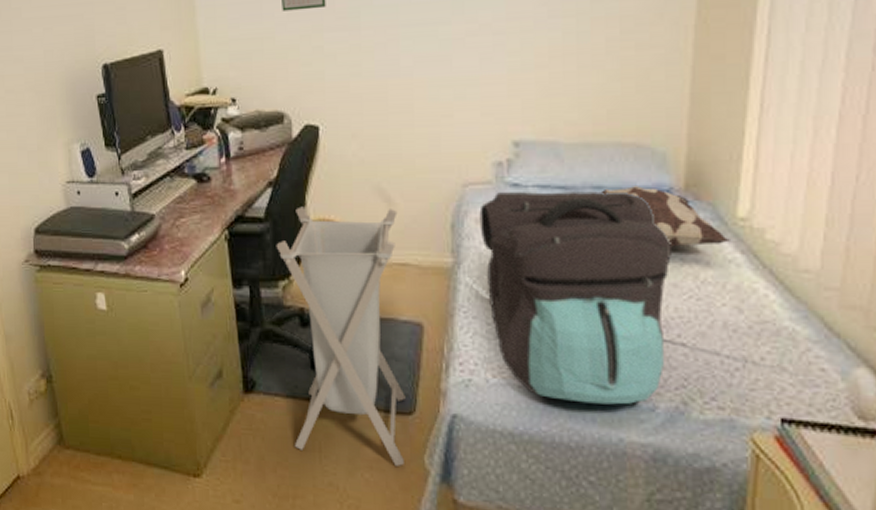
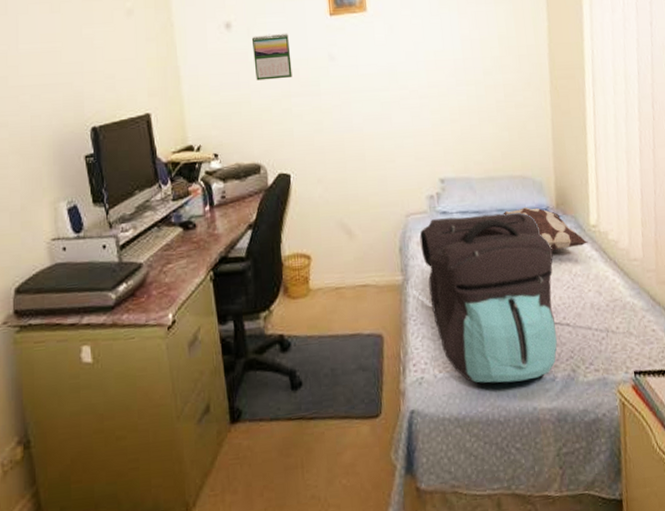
laundry hamper: present [276,206,406,466] -> none [257,239,375,470]

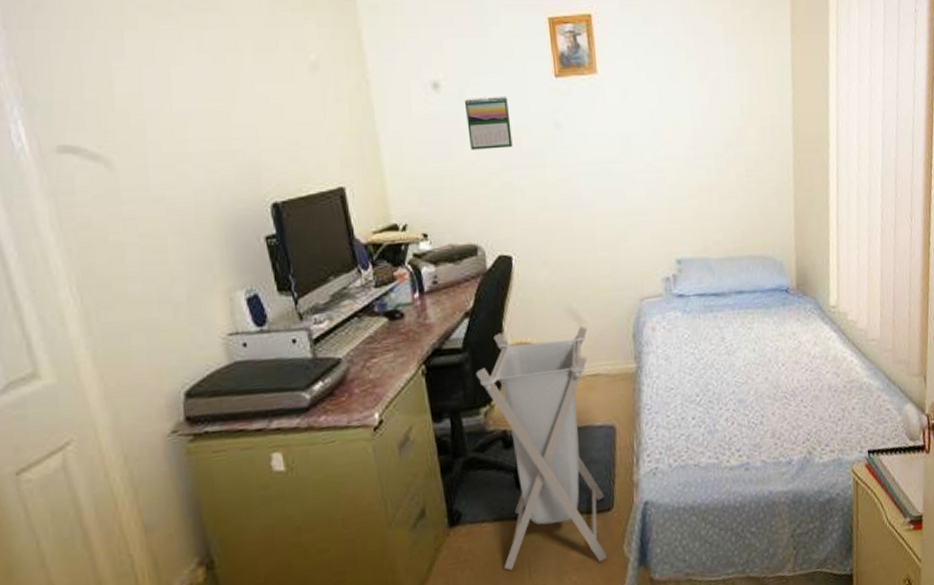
laundry hamper: none [257,239,375,470] -> present [475,326,607,571]
backpack: present [419,212,558,383] -> none [654,293,795,470]
decorative pillow: present [501,207,588,251] -> none [741,288,827,333]

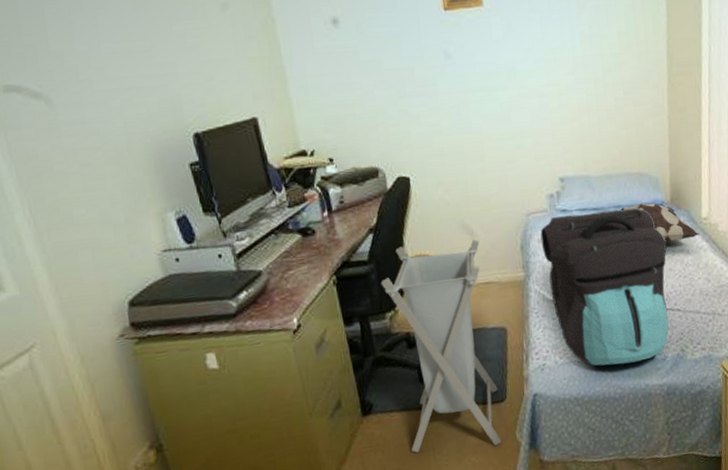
calendar: present [464,95,513,150] -> none [361,29,407,81]
backpack: none [654,293,795,470] -> present [540,208,669,366]
decorative pillow: none [741,288,827,333] -> present [619,203,699,244]

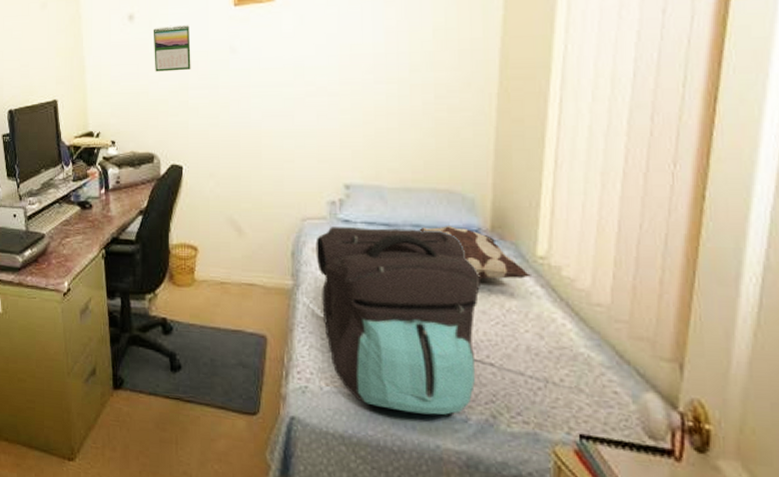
calendar: none [361,29,407,81] -> present [153,24,191,72]
laundry hamper: present [380,239,501,453] -> none [144,232,251,460]

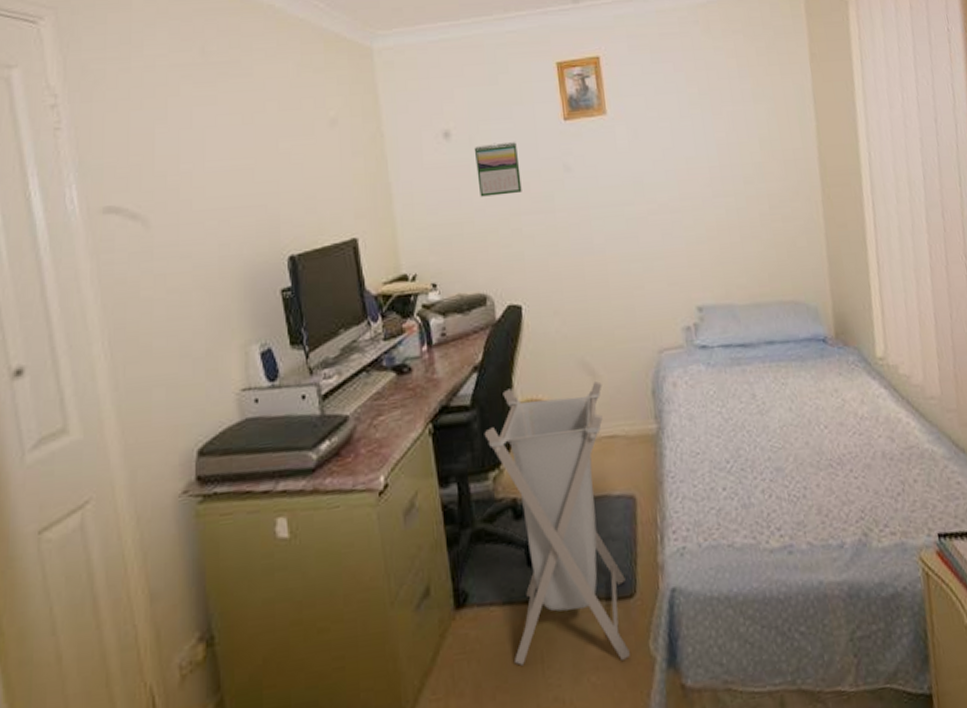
laundry hamper: none [144,232,251,460] -> present [484,381,630,666]
backpack: present [315,227,480,415] -> none [675,344,845,553]
decorative pillow: present [417,226,531,280] -> none [771,338,875,390]

